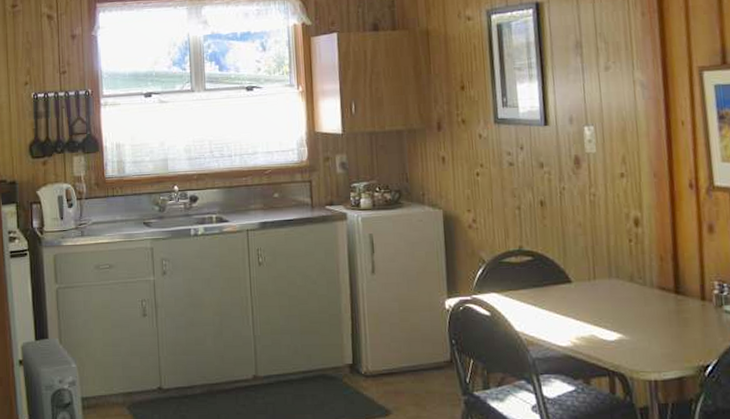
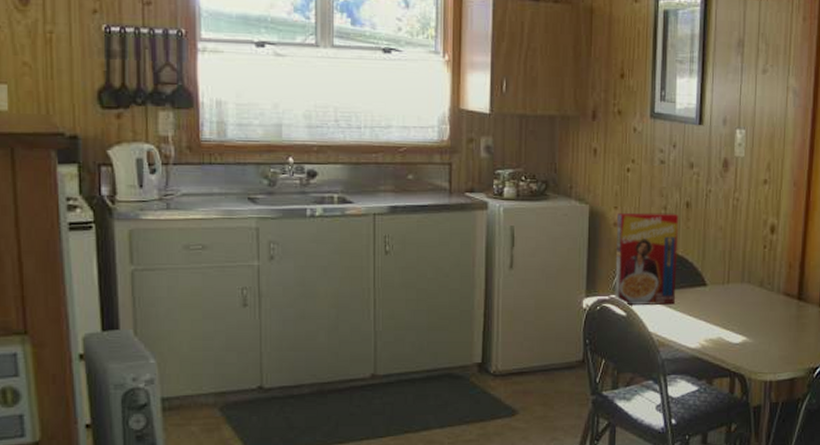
cereal box: none [471,212,539,305] -> present [614,212,679,306]

